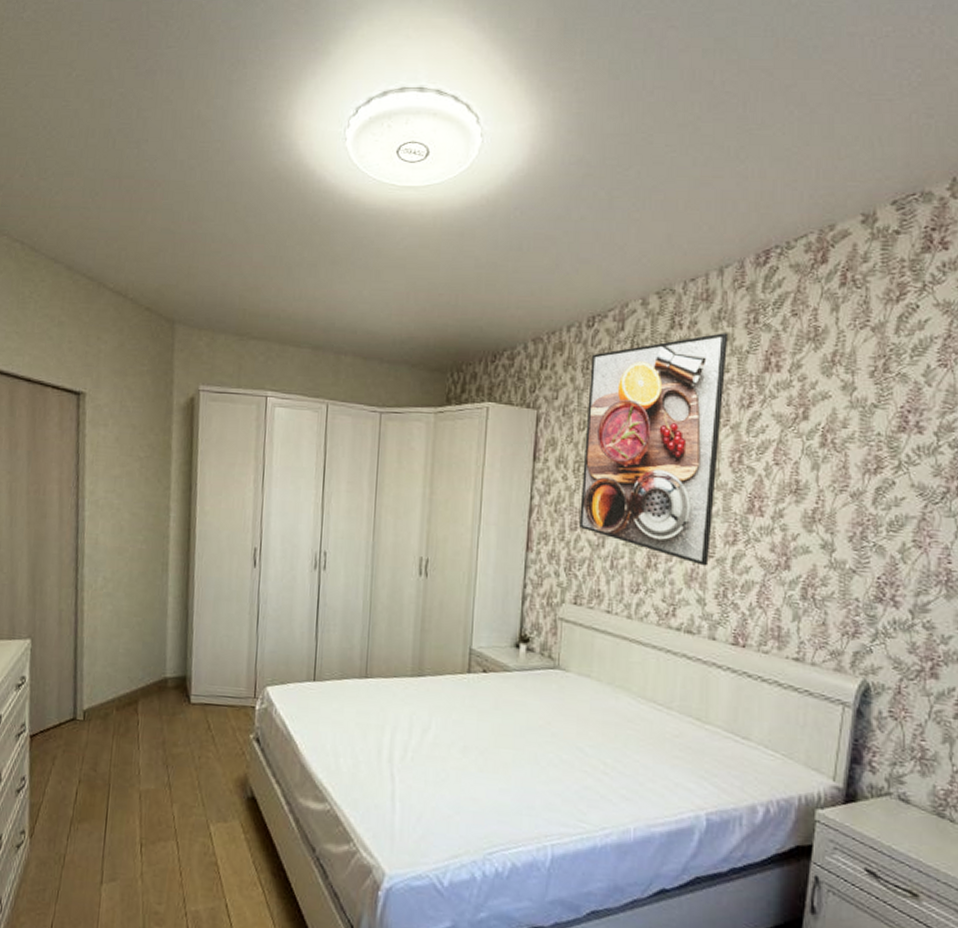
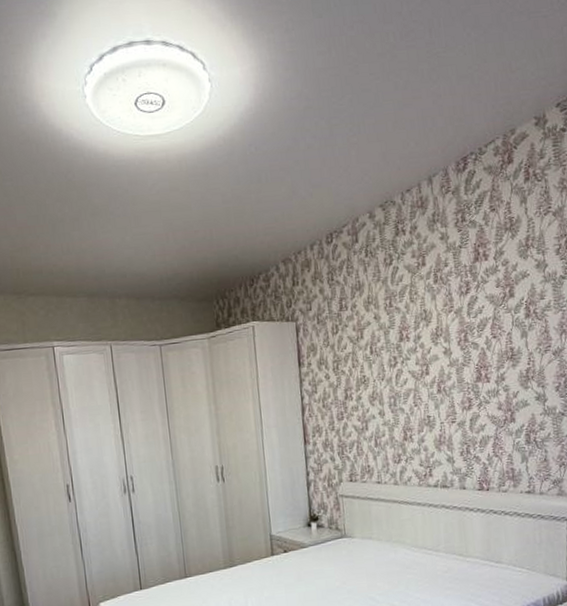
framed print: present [579,333,729,566] -> none [334,233,452,431]

